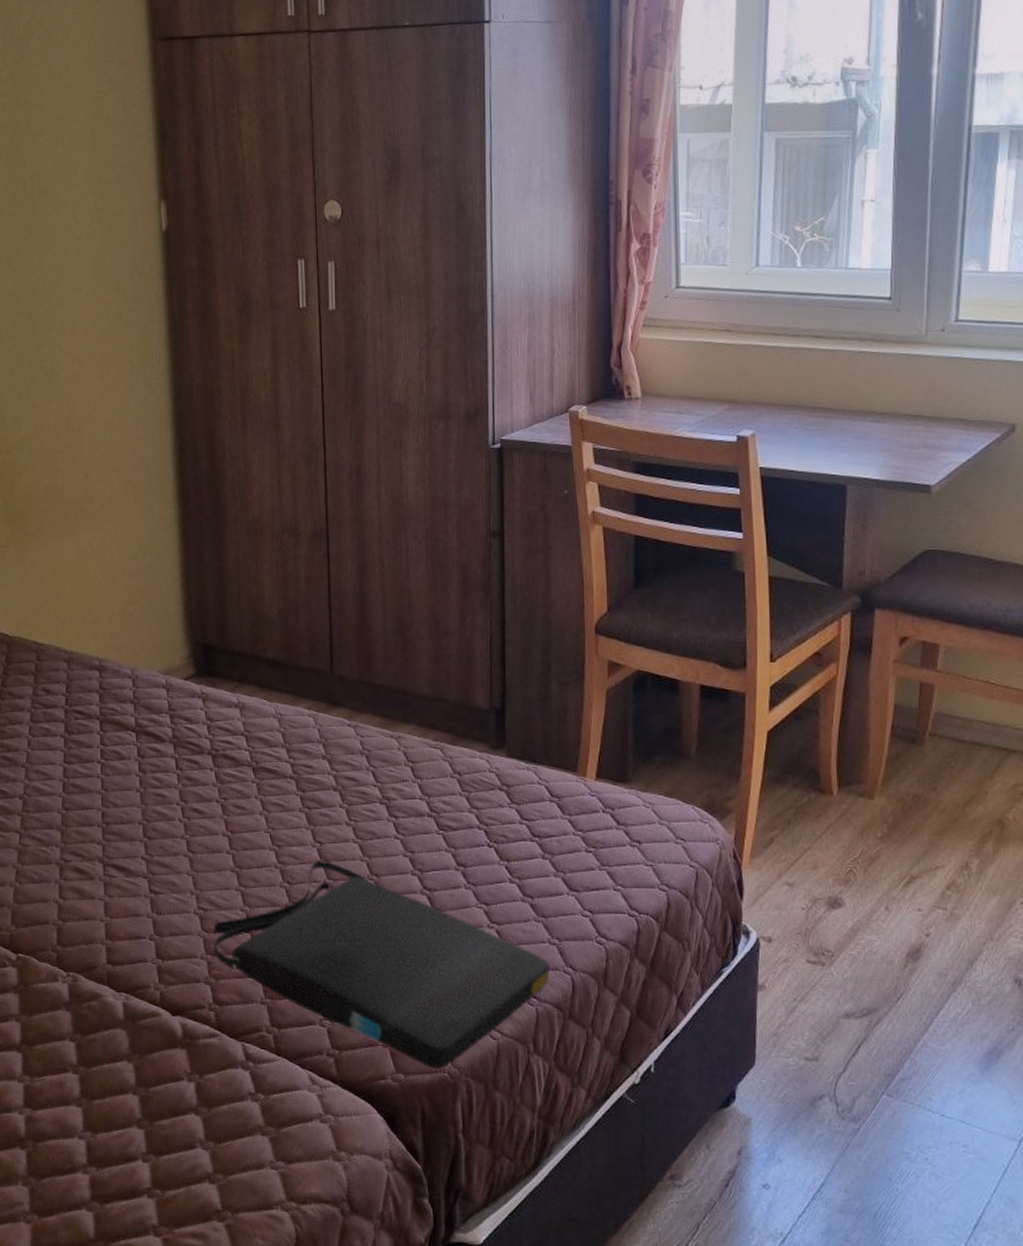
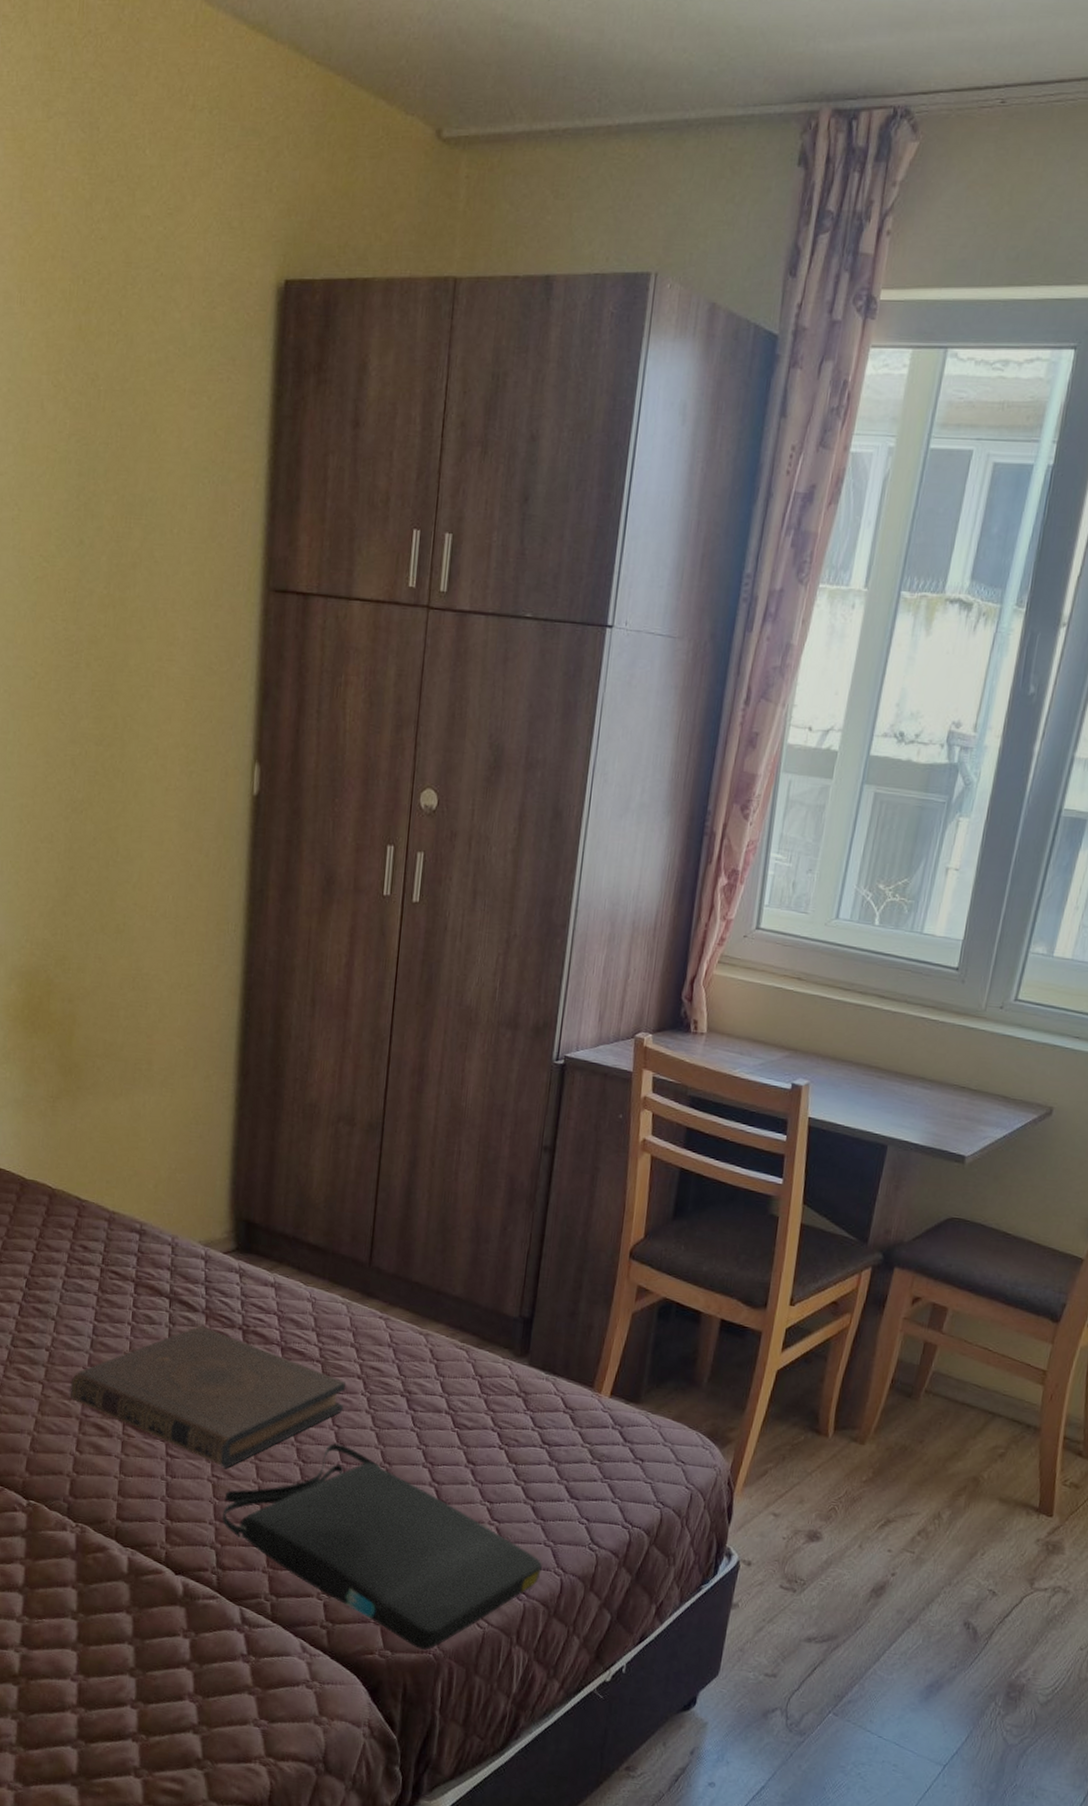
book: none [47,755,324,899] -> present [70,1325,347,1468]

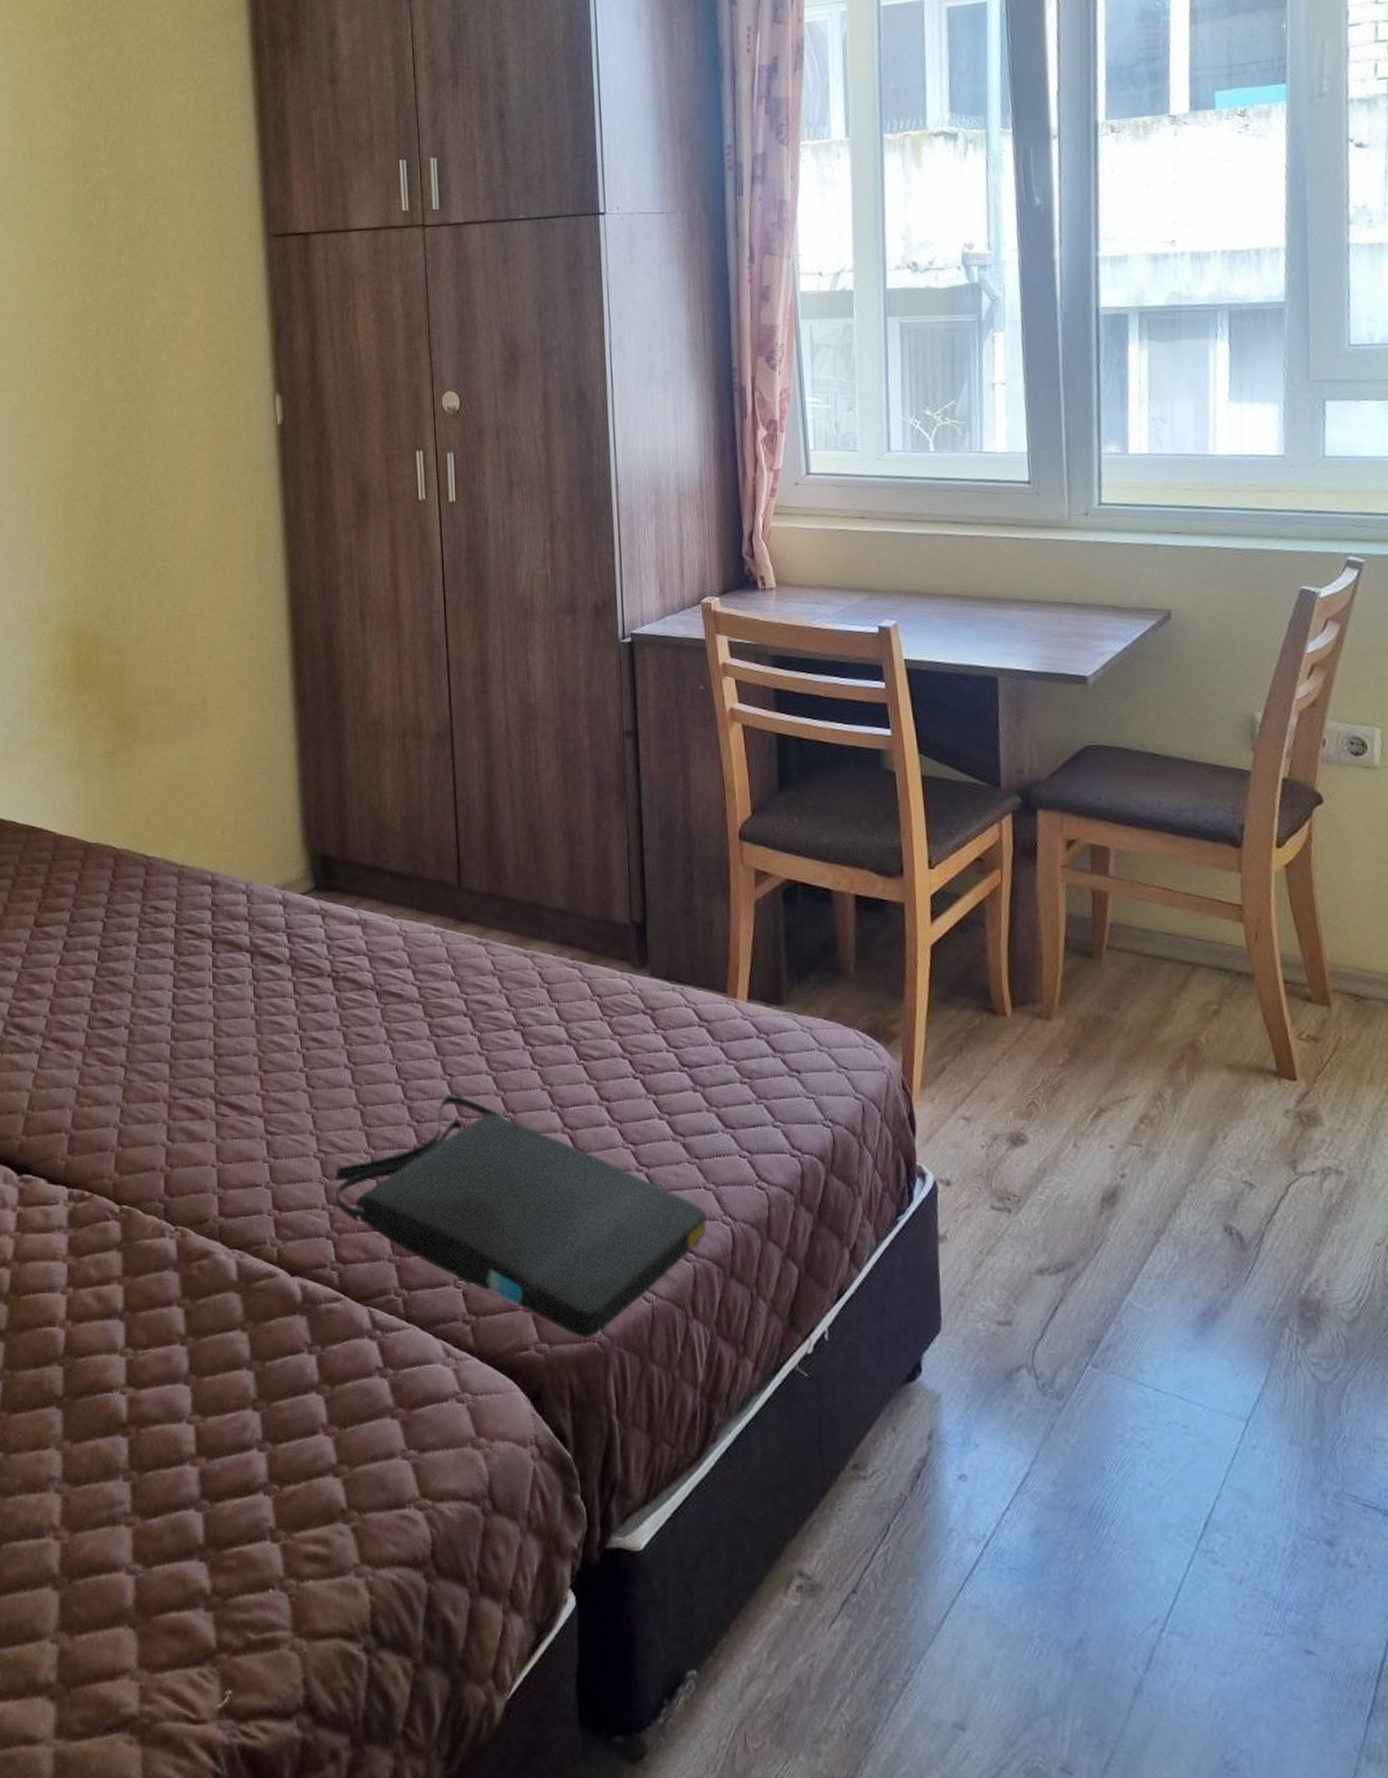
book: present [70,1325,347,1468] -> none [154,978,454,1140]

